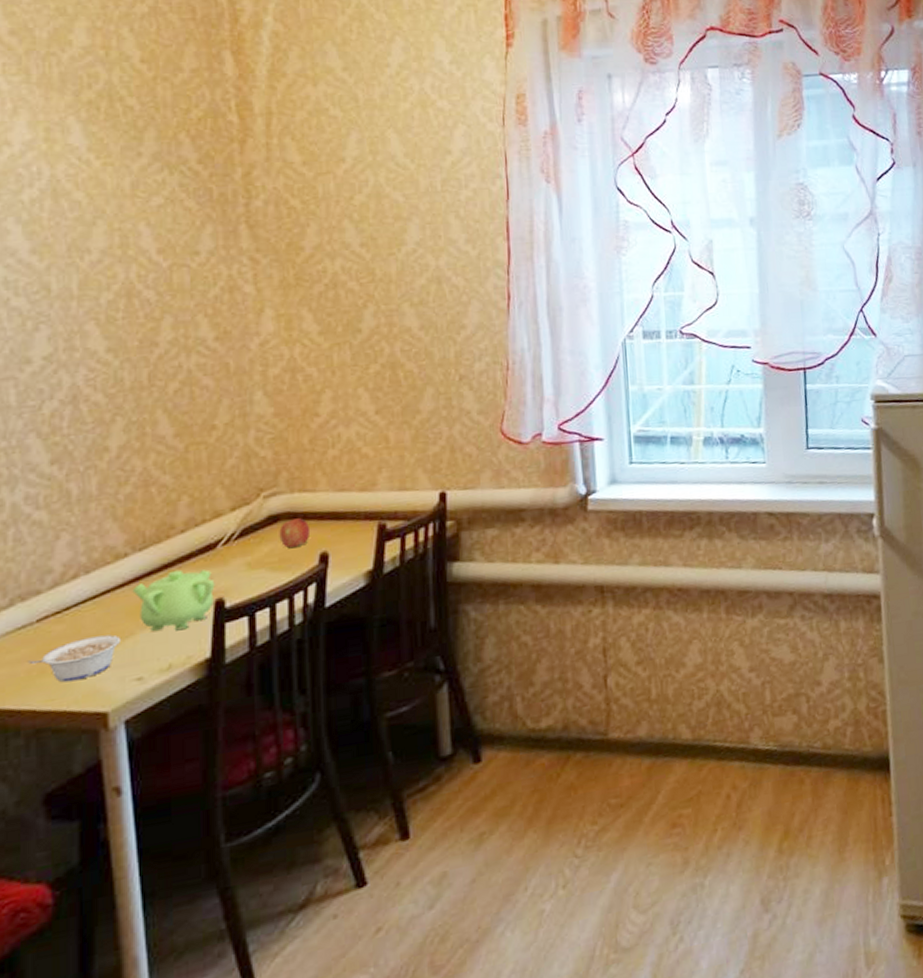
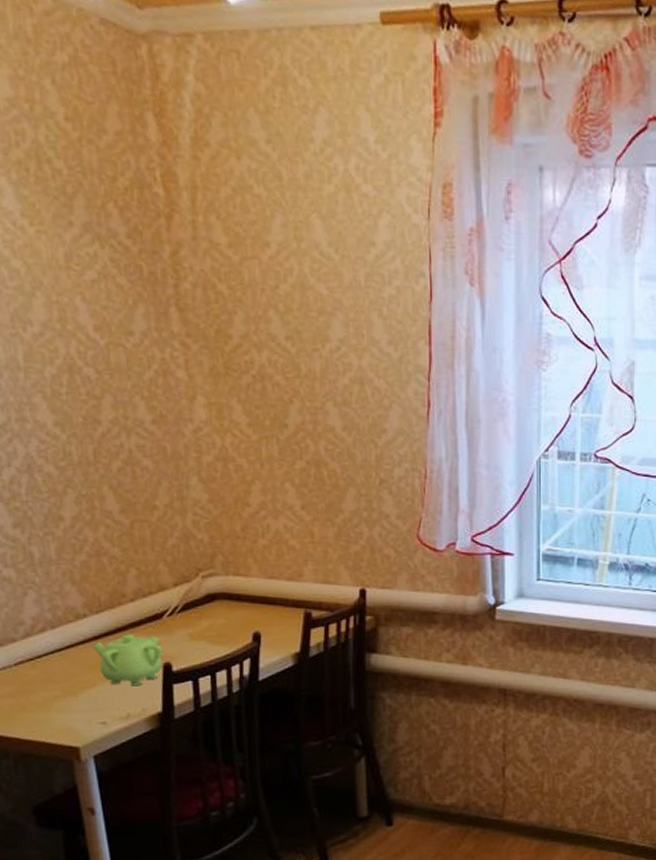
legume: present [27,634,120,683] -> none [9,683,85,719]
fruit: present [279,518,311,548] -> none [217,599,245,624]

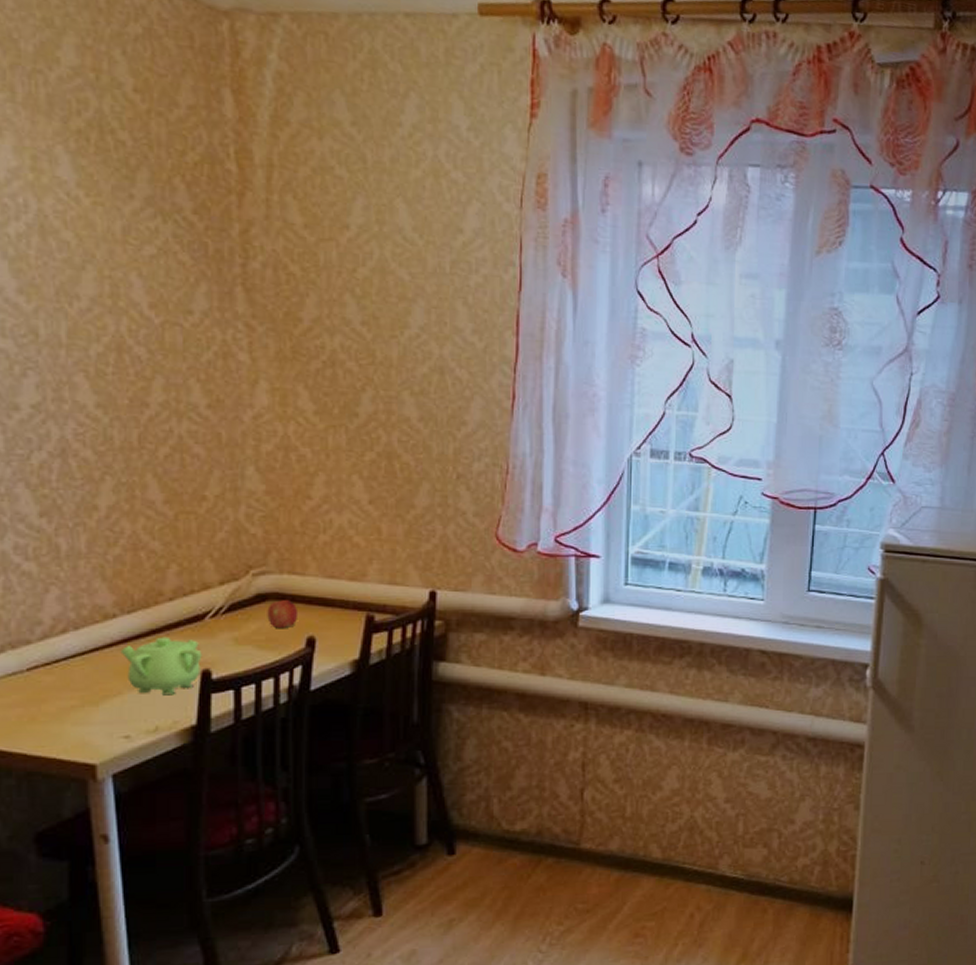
fruit: none [217,599,245,624] -> present [267,600,299,628]

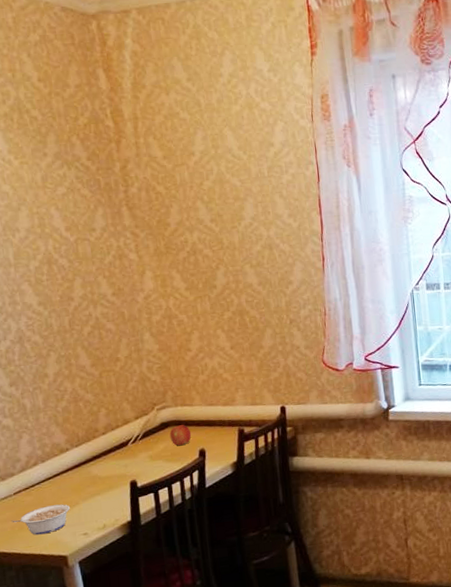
legume: none [17,691,108,731] -> present [10,504,70,535]
teapot: present [120,636,202,696] -> none [74,460,130,502]

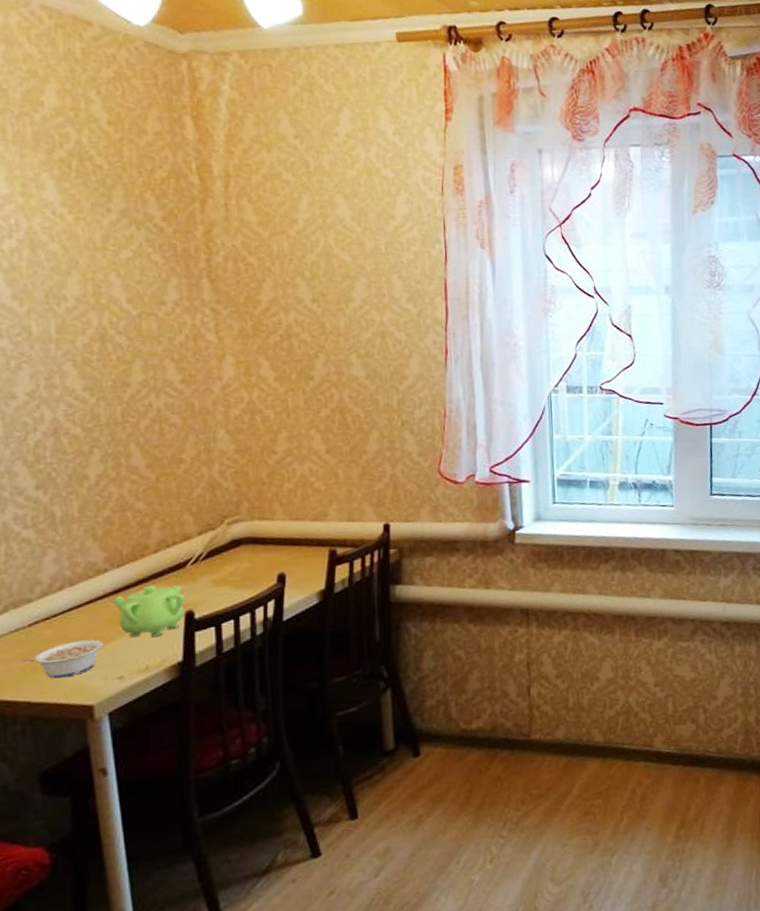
teapot: none [74,460,130,502] -> present [112,584,186,638]
fruit: present [169,425,192,445] -> none [241,543,270,568]

